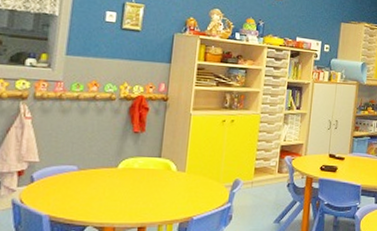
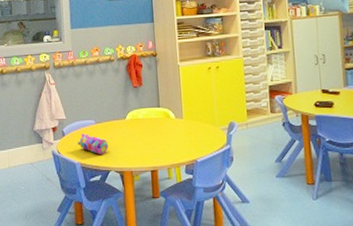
pencil case: none [49,181,90,206] -> present [77,134,108,154]

